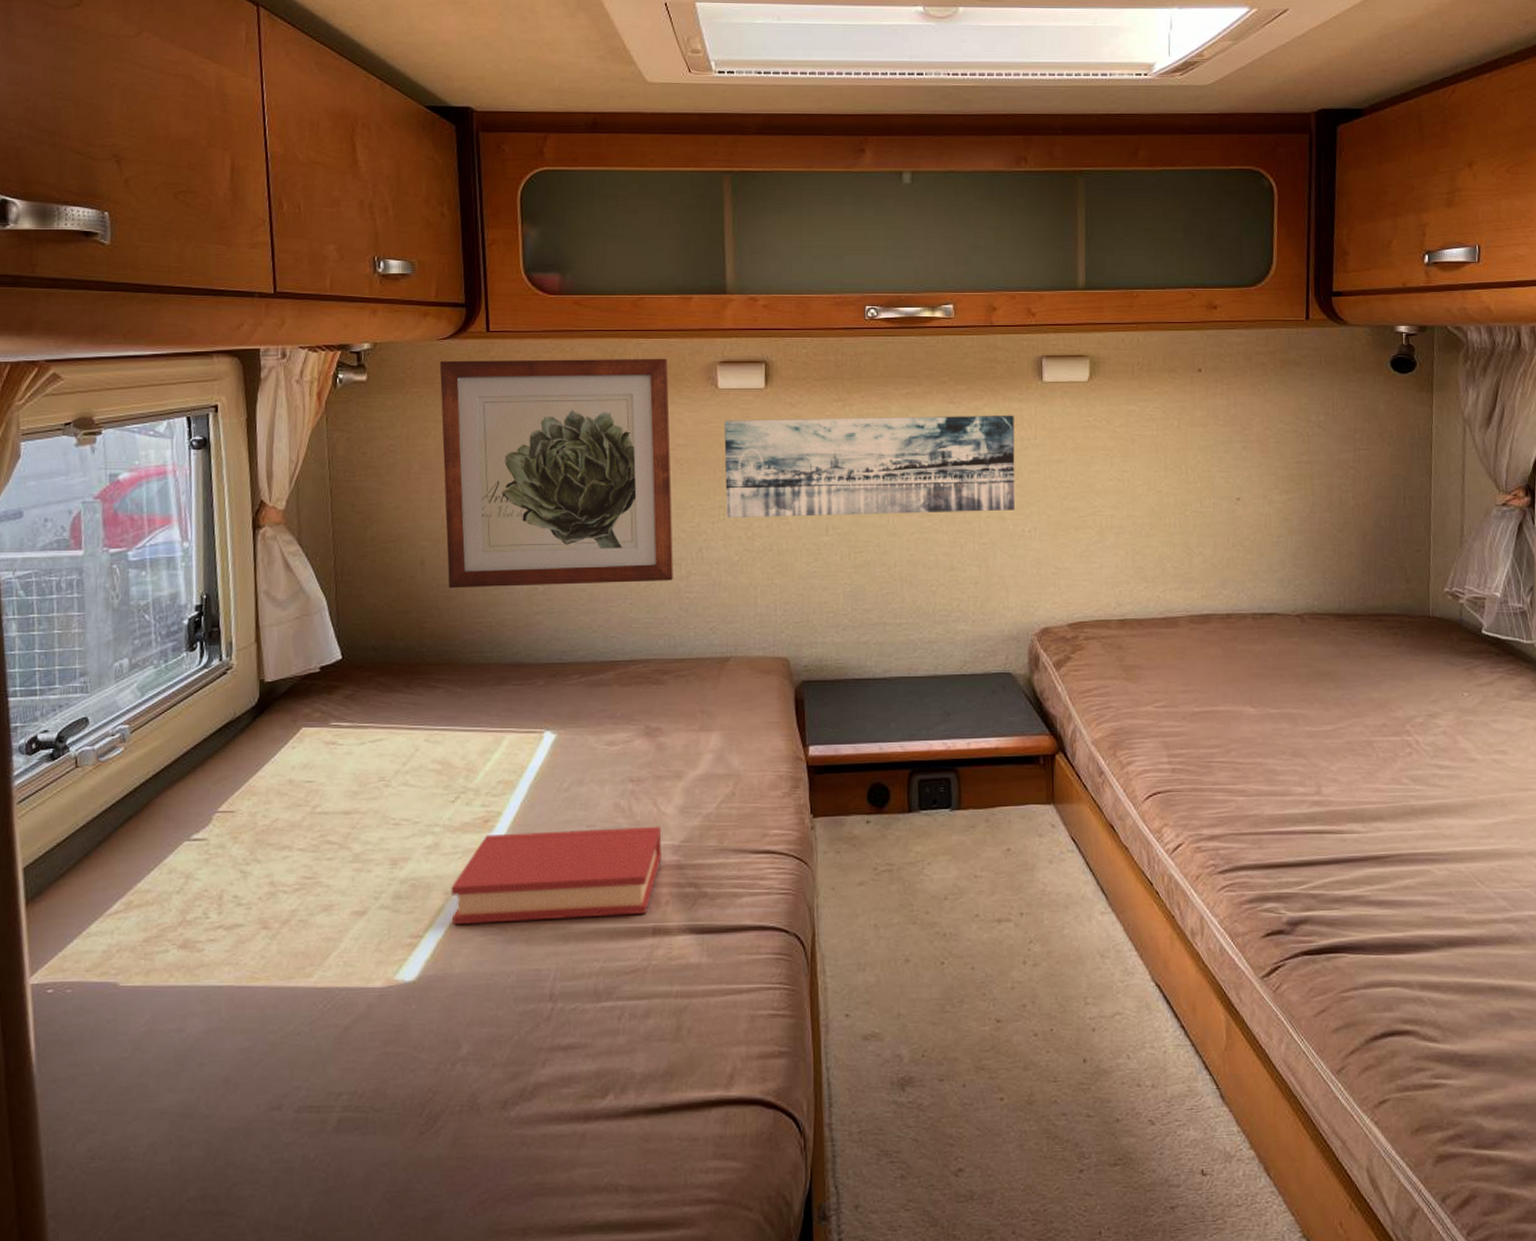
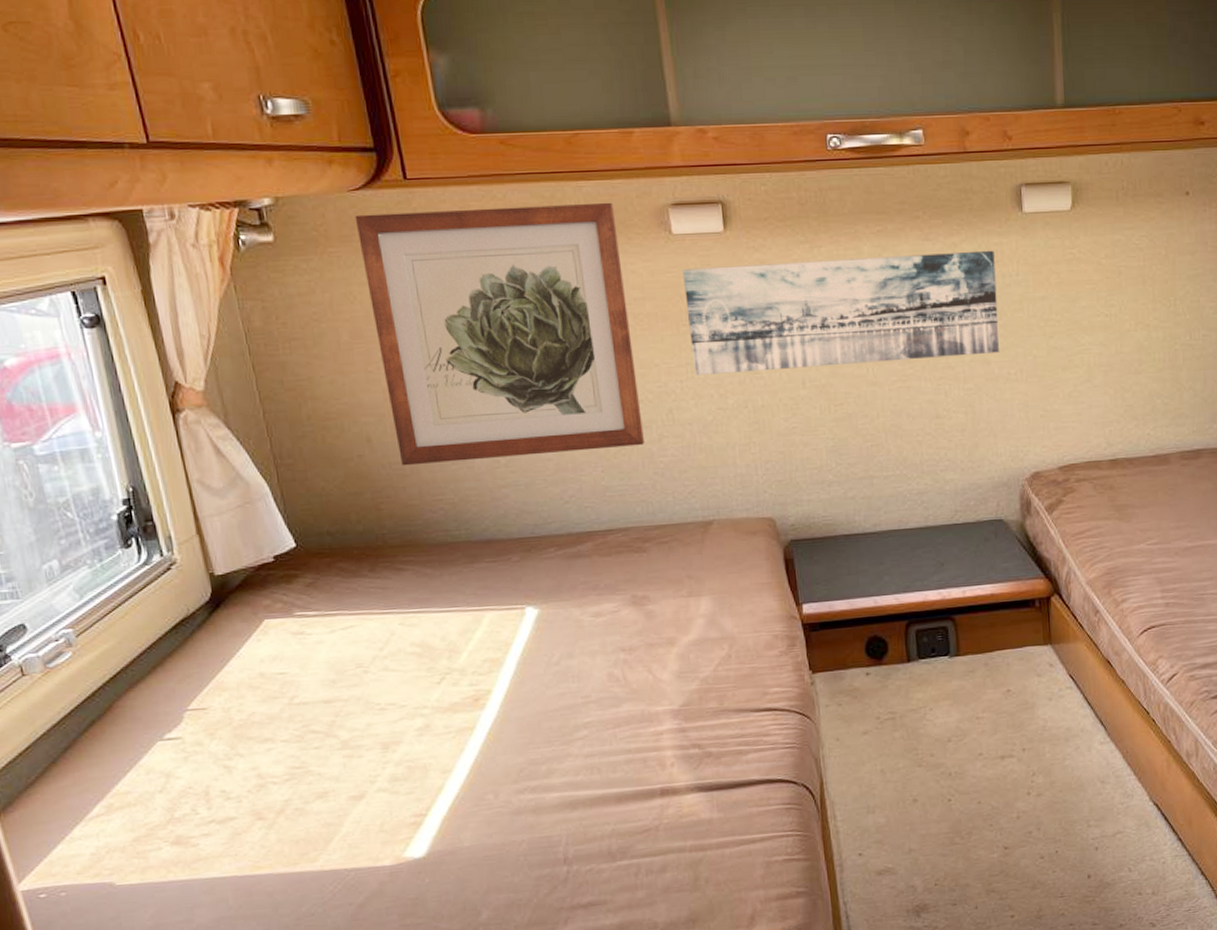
hardback book: present [450,826,662,924] -> none [448,692,662,801]

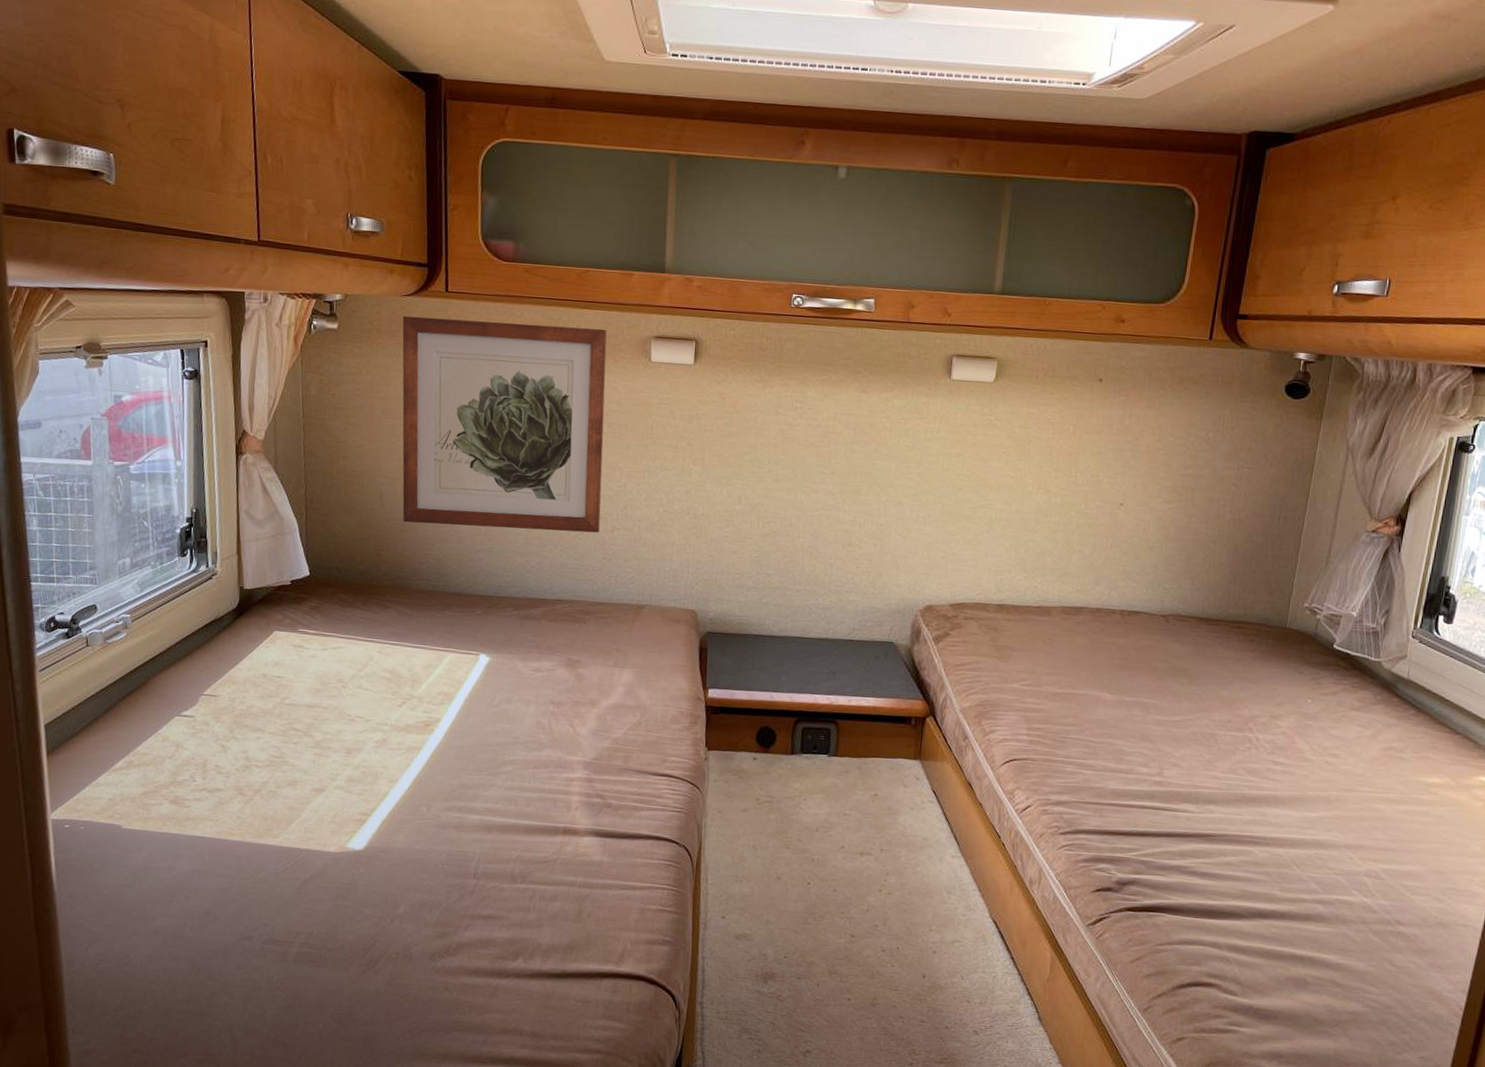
wall art: present [683,250,1000,376] -> none [650,392,921,497]

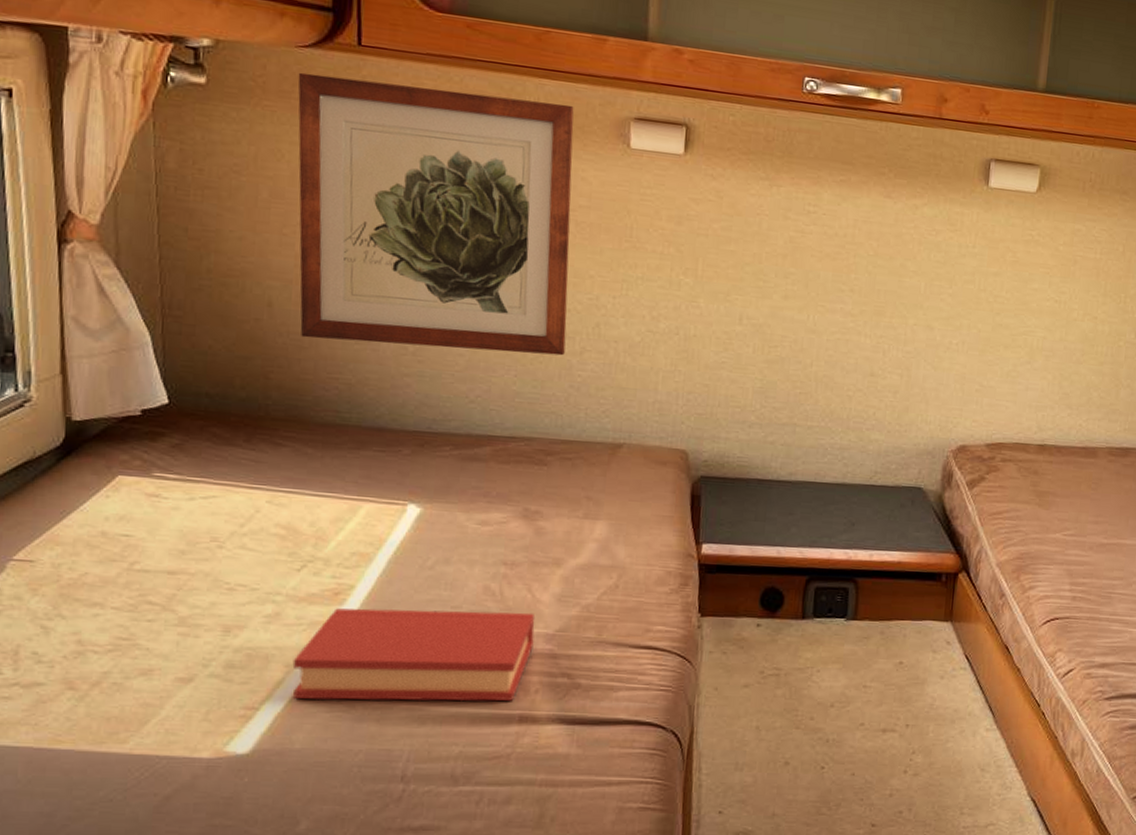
hardback book: none [395,737,576,816] -> present [292,608,535,702]

